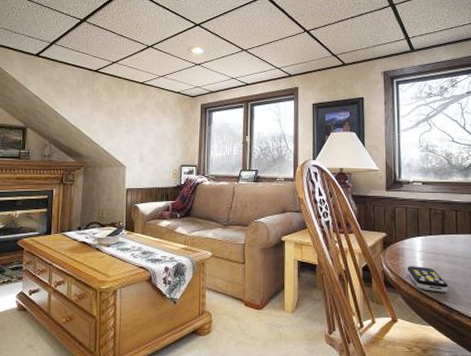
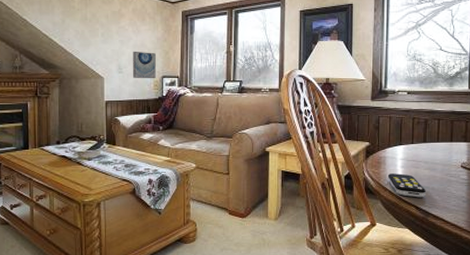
wall art: none [153,141,175,168] -> present [133,51,156,79]

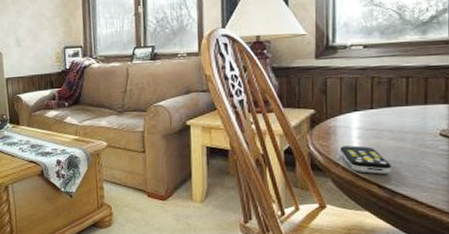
wall art: present [133,51,156,79] -> none [31,21,57,51]

